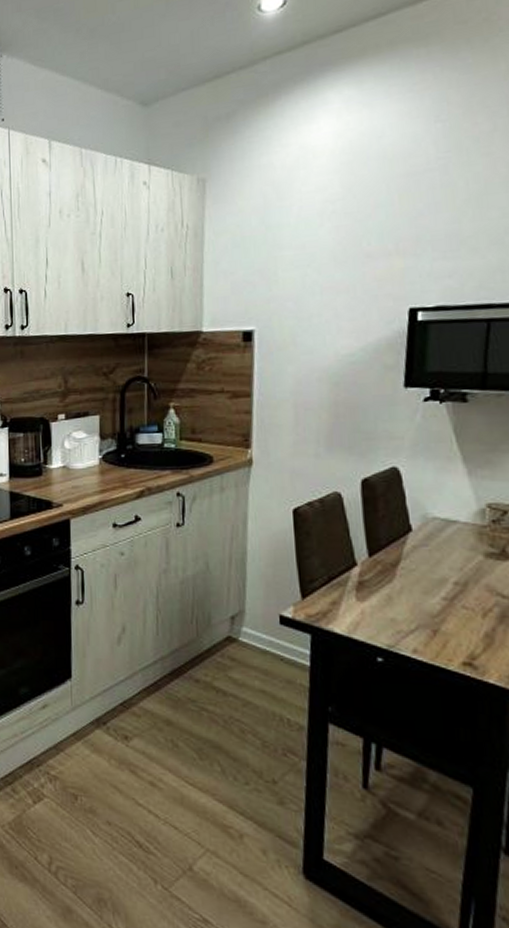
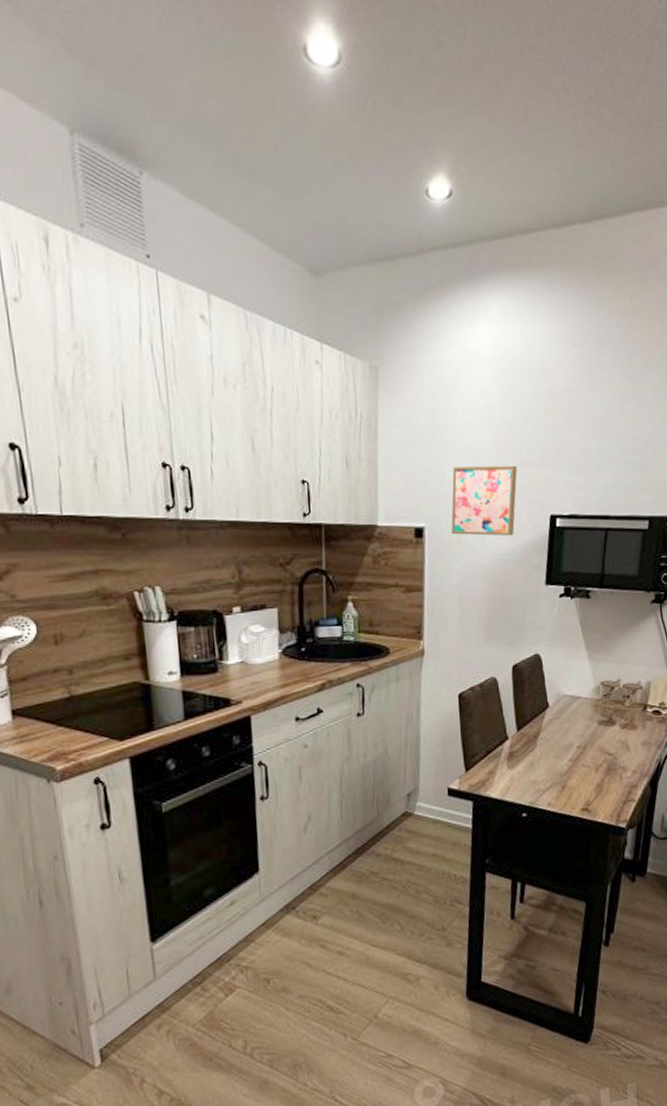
wall art: none [284,257,365,337] -> present [451,465,517,536]

